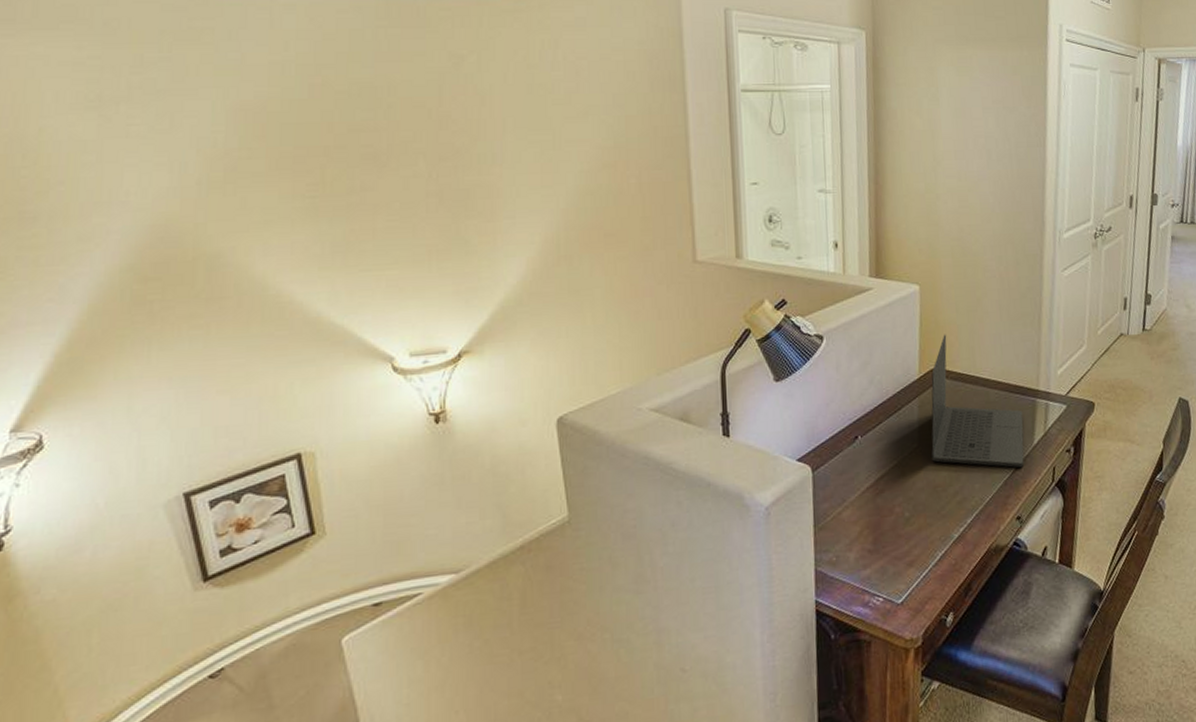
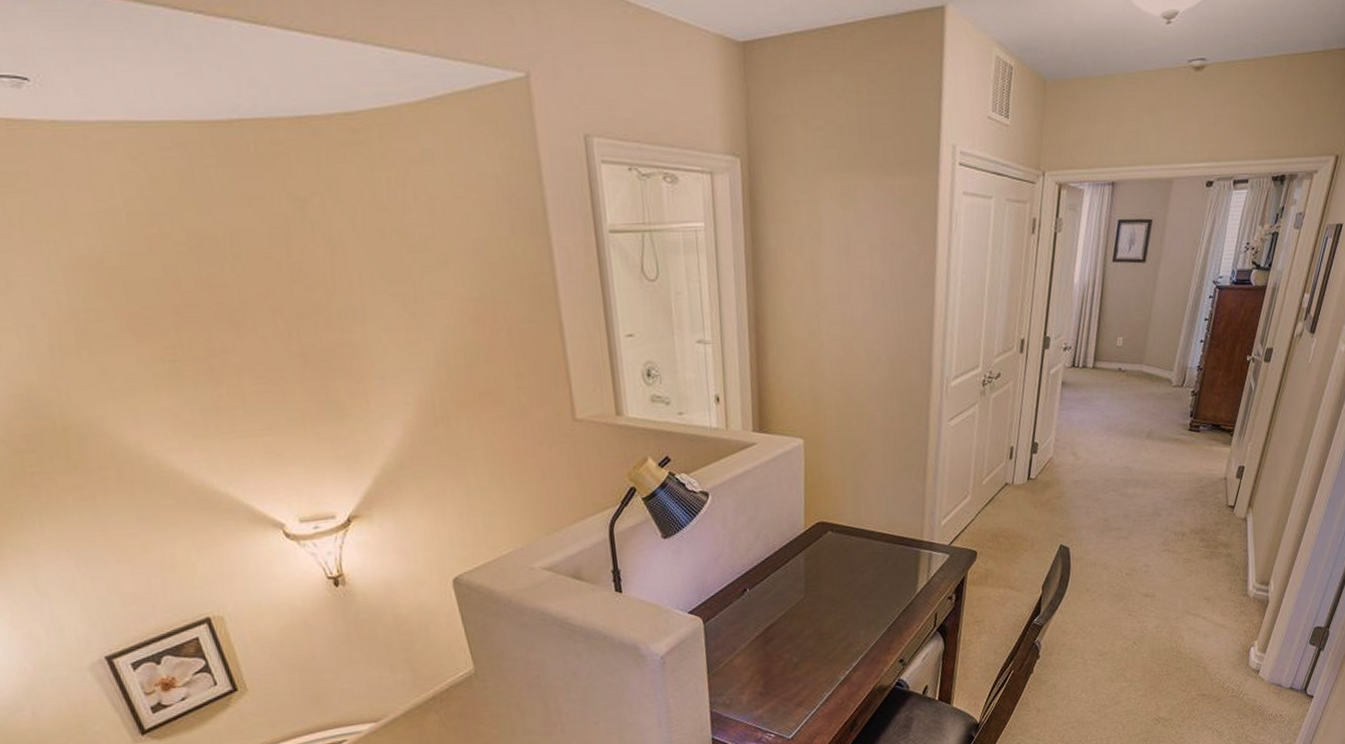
laptop: present [931,334,1024,468] -> none [817,487,907,615]

